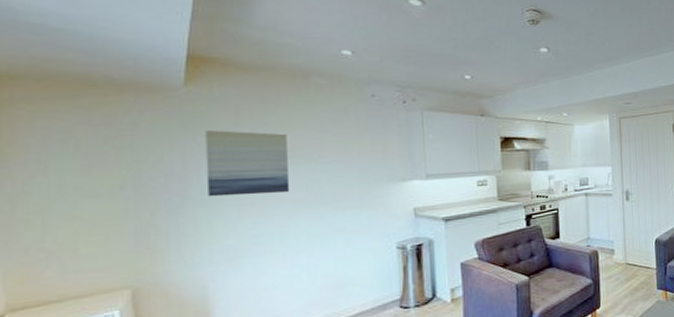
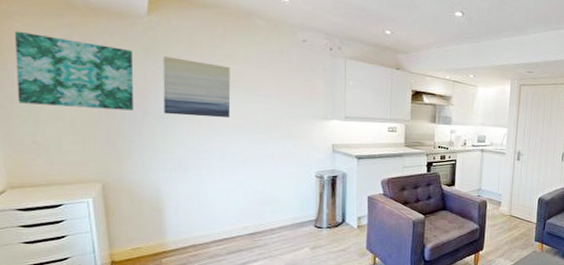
wall art: none [19,120,170,205] -> present [15,30,134,111]

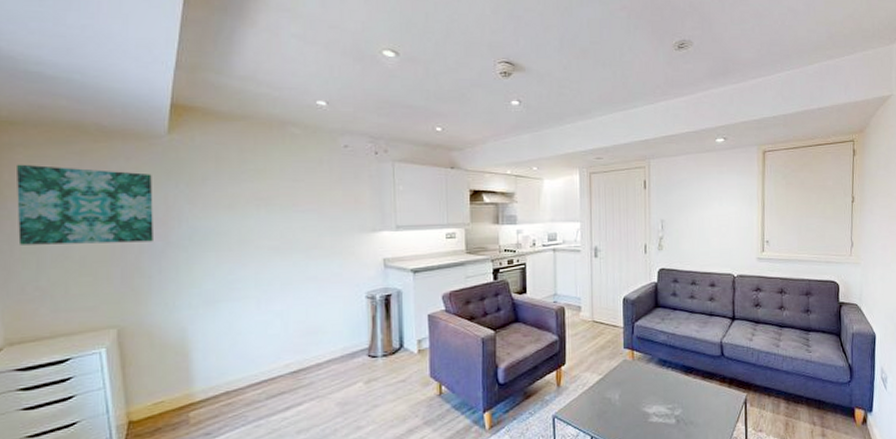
wall art: present [163,57,231,119] -> none [187,178,265,242]

